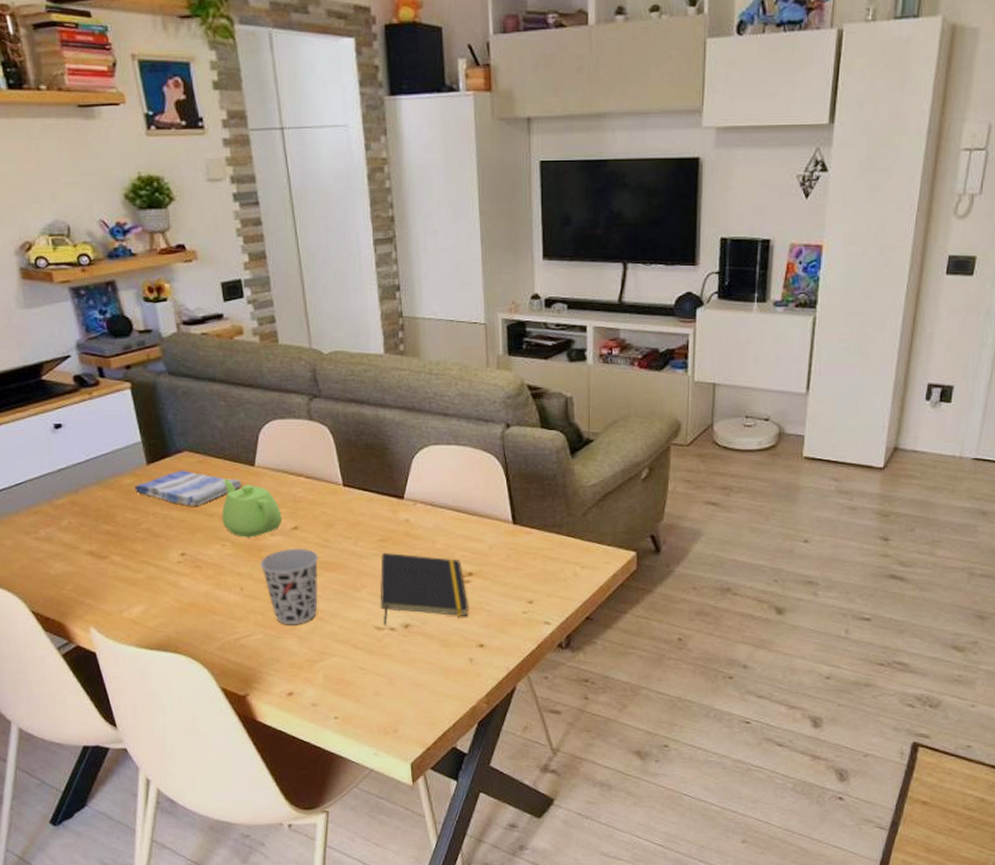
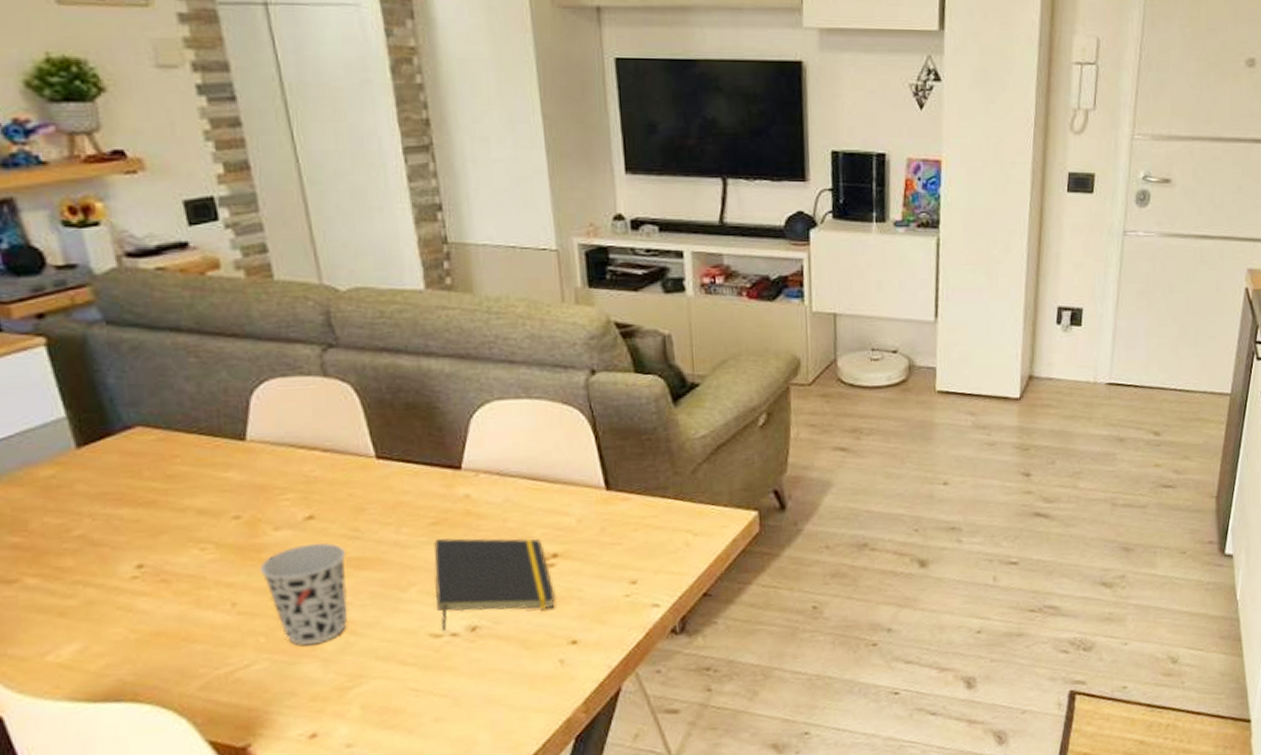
dish towel: present [135,470,242,506] -> none [58,452,227,500]
teapot: present [222,479,282,538] -> none [198,460,290,536]

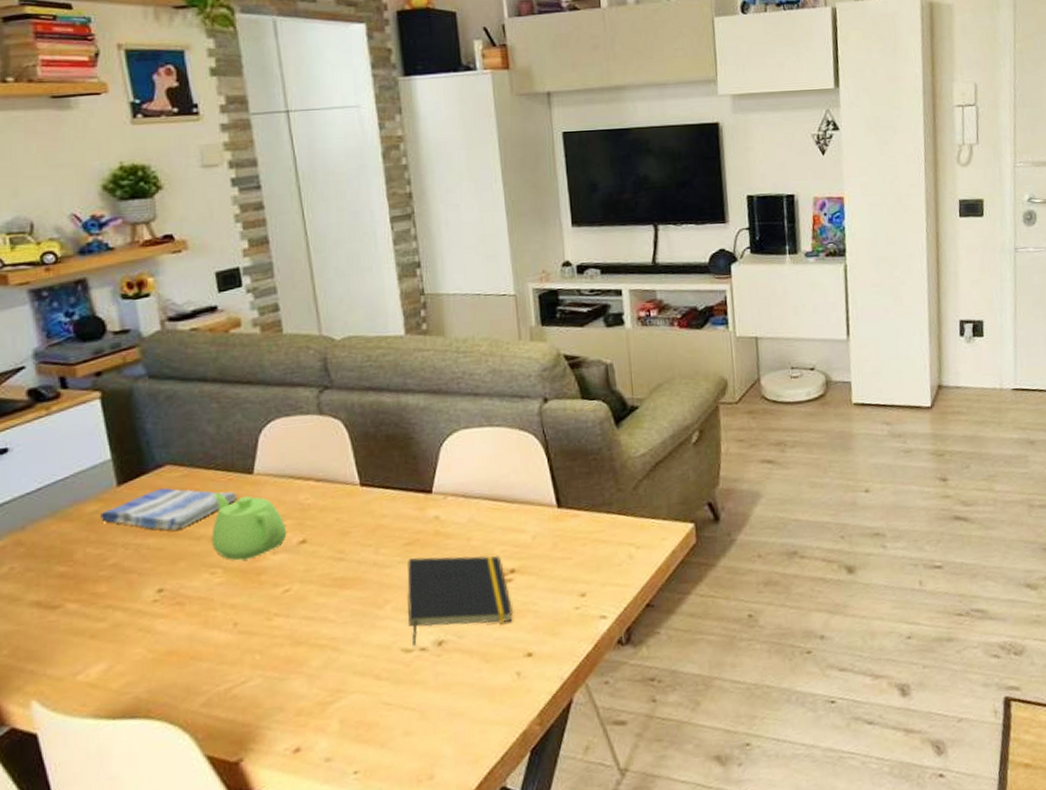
dish towel: none [58,452,227,500] -> present [100,488,237,530]
teapot: none [198,460,290,536] -> present [211,492,287,561]
cup: present [258,542,348,645] -> none [258,564,332,662]

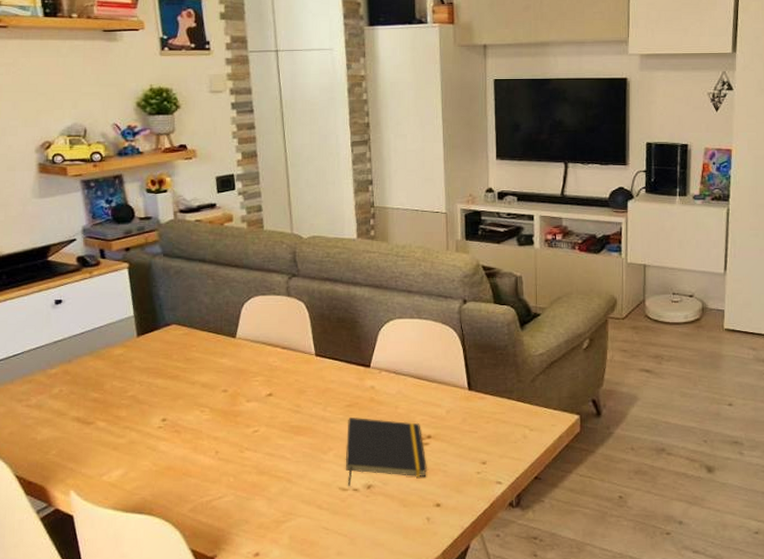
dish towel: present [100,488,237,530] -> none [124,342,223,375]
teapot: present [211,492,287,561] -> none [202,350,258,404]

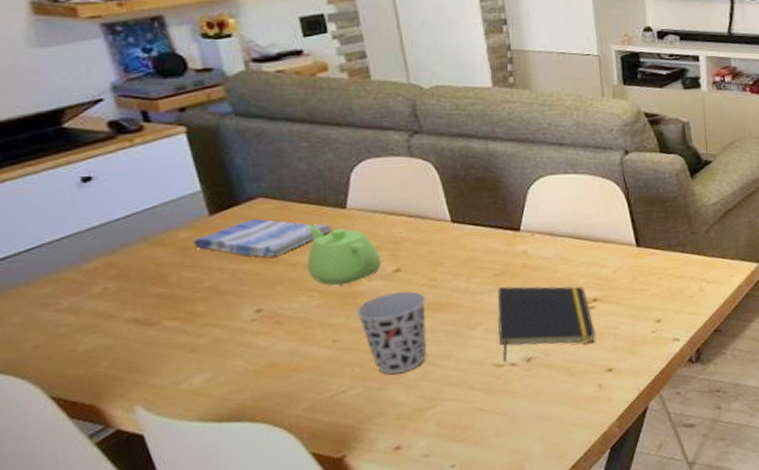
dish towel: none [124,342,223,375] -> present [193,218,331,257]
teapot: none [202,350,258,404] -> present [307,224,382,286]
cup: none [234,413,290,486] -> present [355,290,427,374]

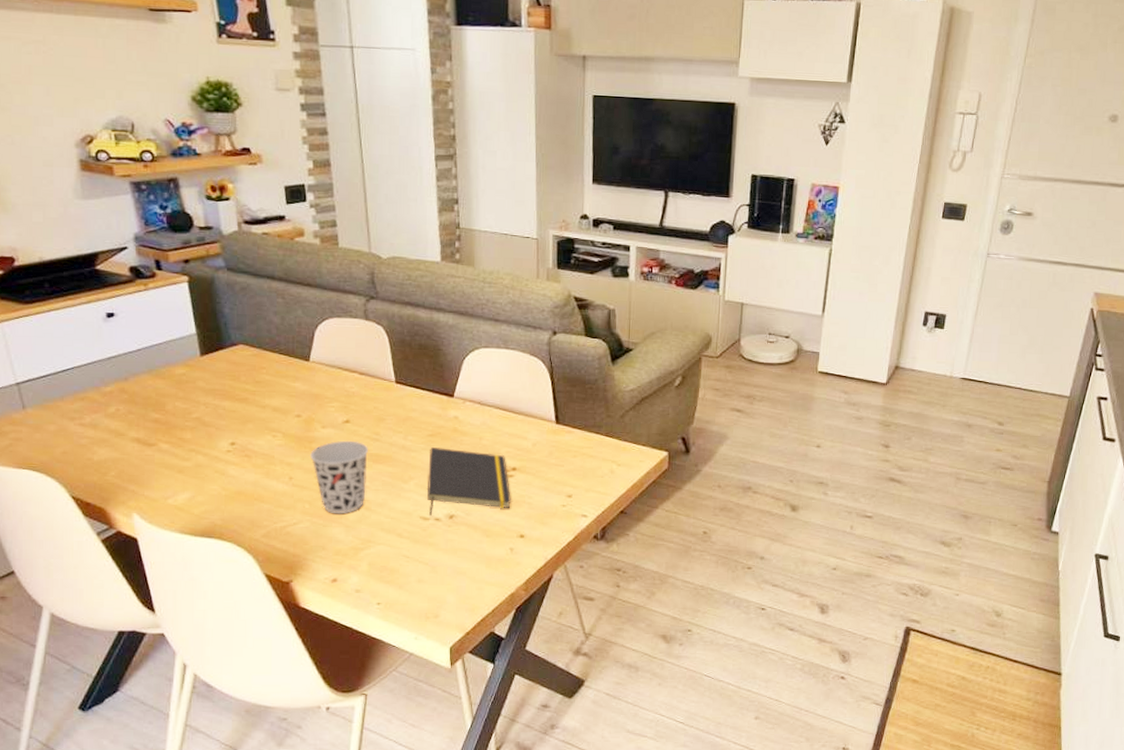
dish towel: present [193,218,331,257] -> none [187,362,296,398]
teapot: present [307,224,382,286] -> none [274,372,334,429]

